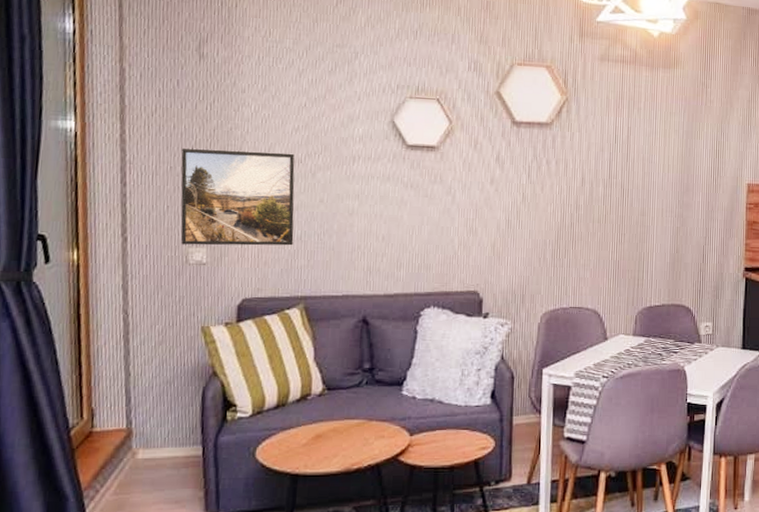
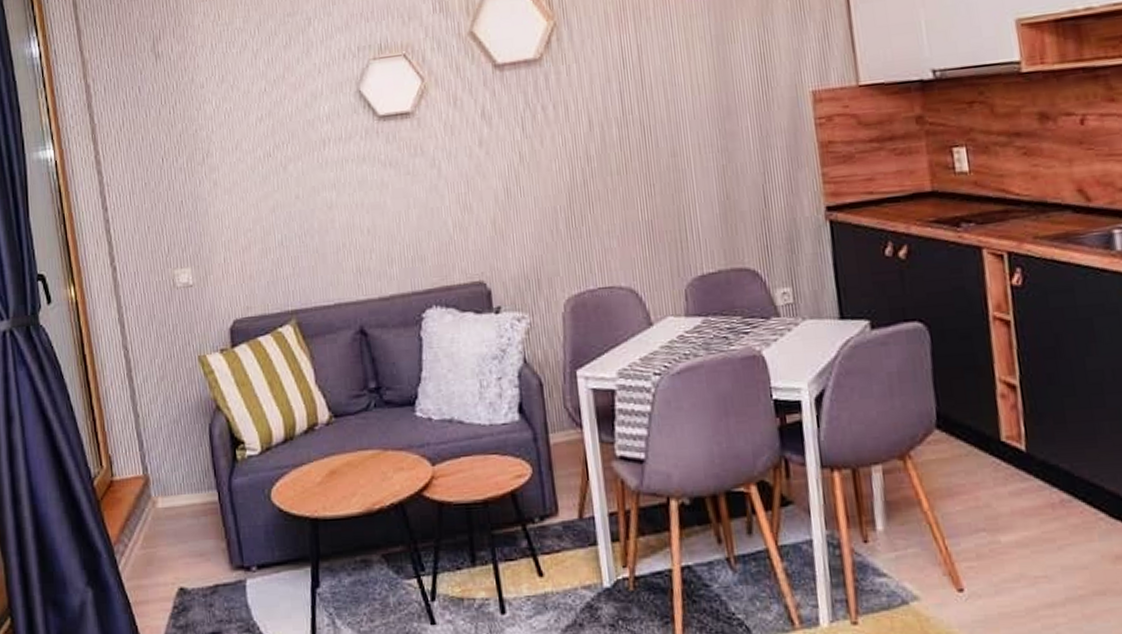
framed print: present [180,149,295,246] -> none [153,147,275,267]

